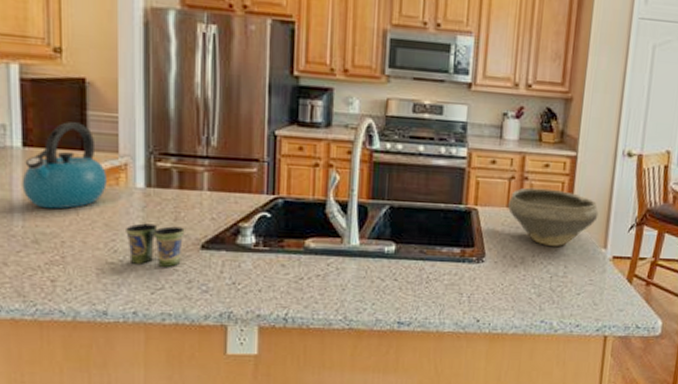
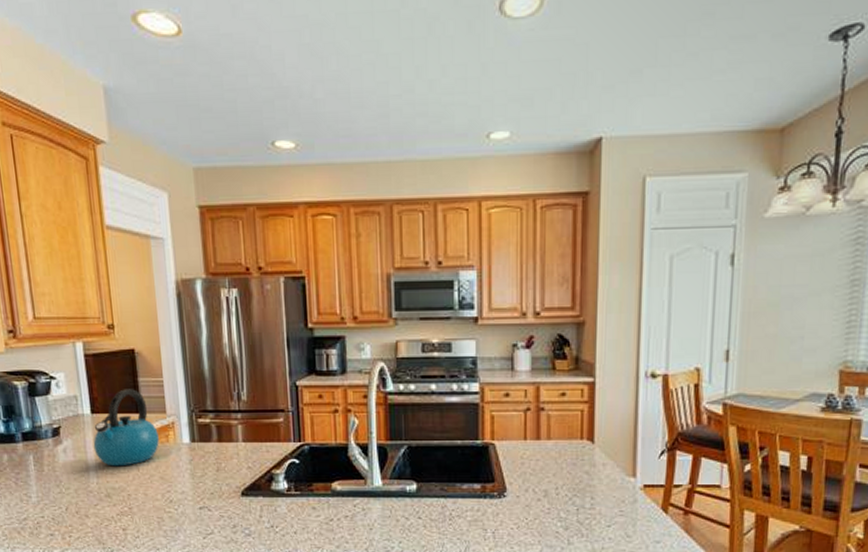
cup: present [126,223,185,267] -> none [178,475,227,513]
bowl: present [507,187,599,246] -> none [525,418,624,477]

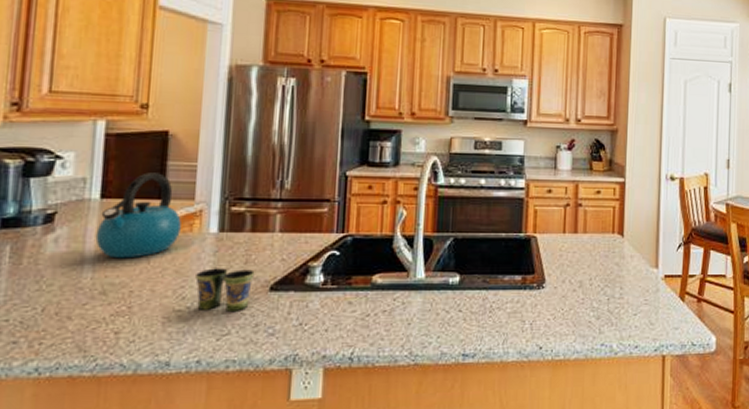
cup: none [178,475,227,513] -> present [195,268,255,311]

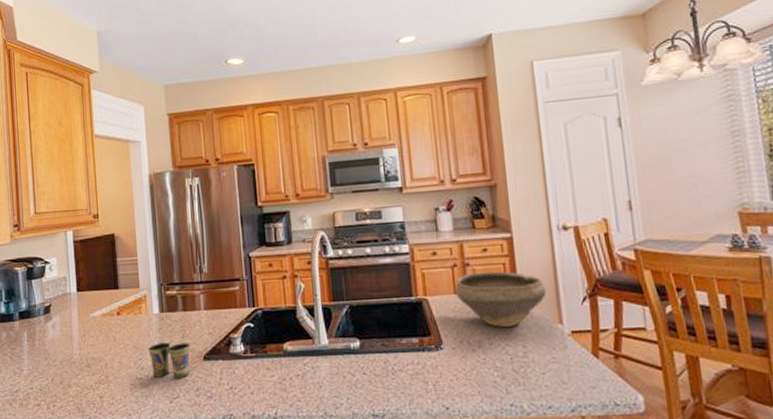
kettle: present [95,172,181,259] -> none [77,268,133,338]
bowl: none [564,213,648,268] -> present [454,271,547,327]

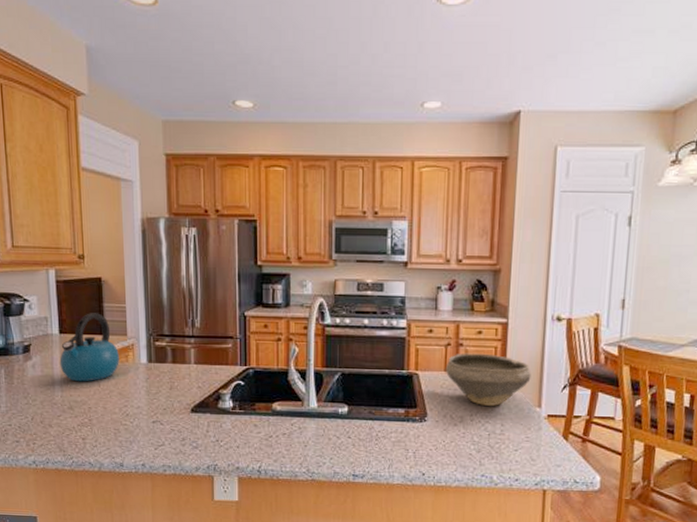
kettle: none [77,268,133,338] -> present [59,313,119,382]
cup: present [148,342,191,378] -> none [134,392,178,427]

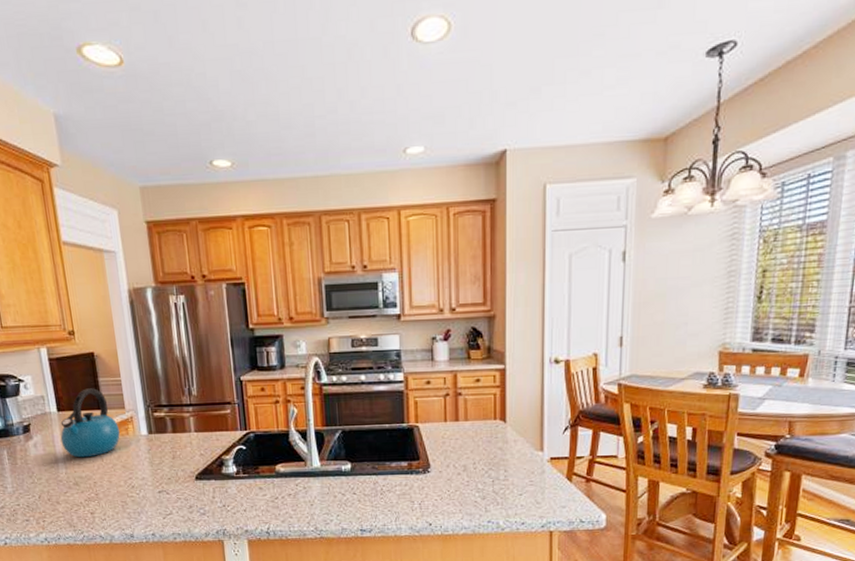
bowl: present [445,353,531,406] -> none [445,401,532,453]

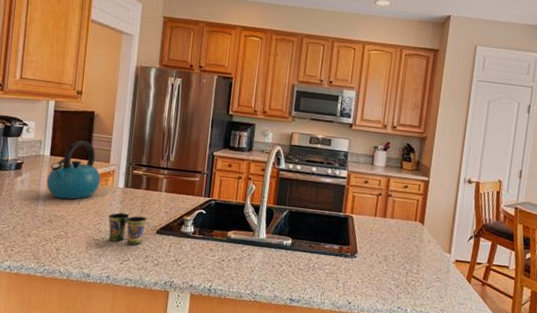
cup: none [138,463,182,496] -> present [108,212,147,245]

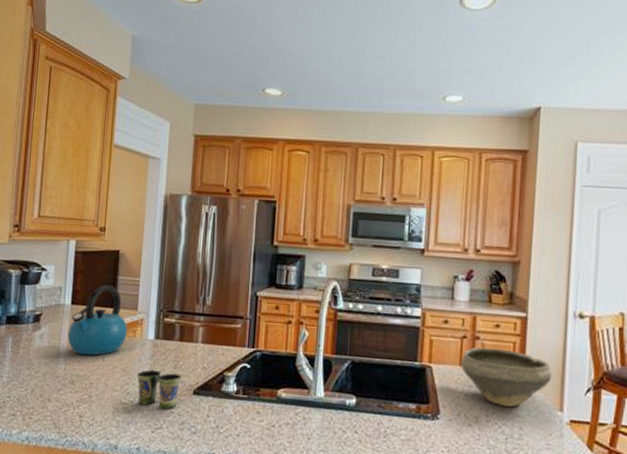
bowl: none [375,202,445,249] -> present [460,347,552,407]

